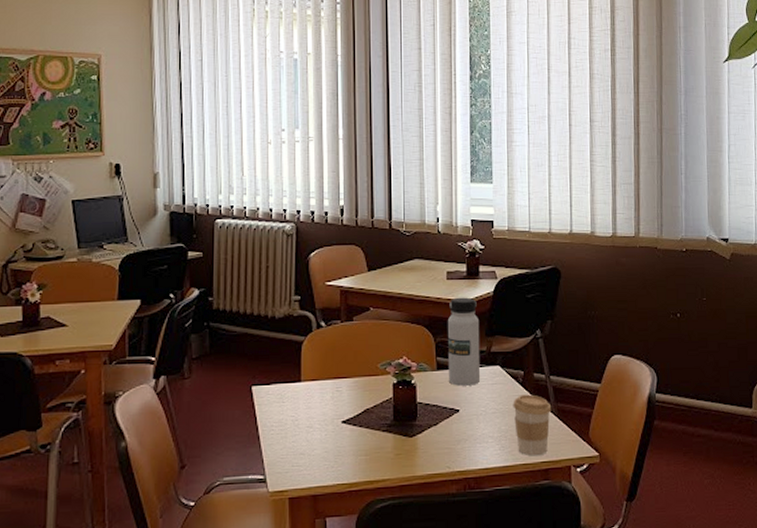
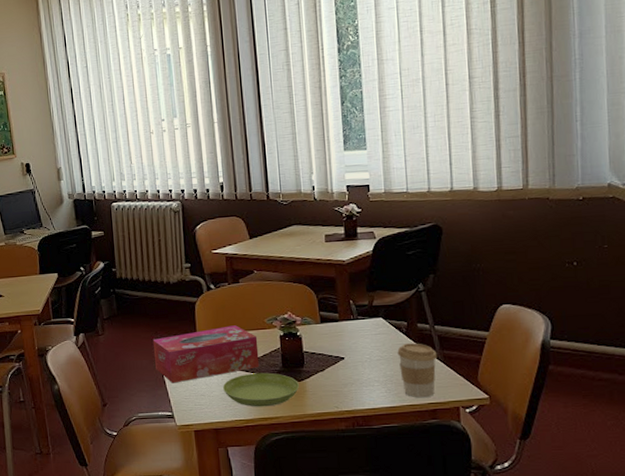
tissue box: none [248,370,369,439] -> present [152,325,260,383]
saucer: none [326,426,410,468] -> present [223,372,299,407]
water bottle: present [447,297,481,386] -> none [328,257,364,337]

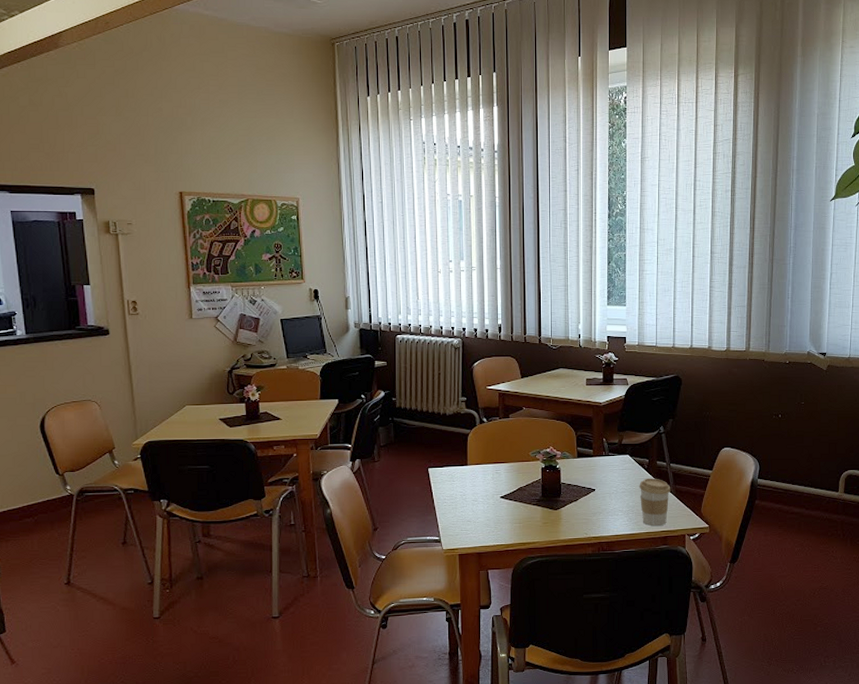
tissue box: present [152,325,260,383] -> none [426,457,522,510]
saucer: present [223,372,299,407] -> none [488,501,555,533]

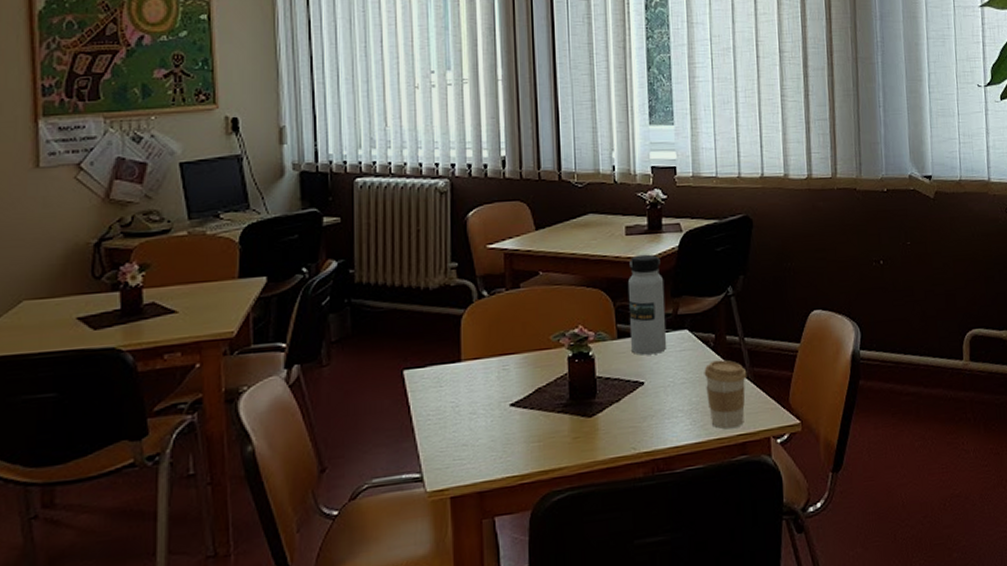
water bottle: none [586,399,613,470] -> present [627,254,667,355]

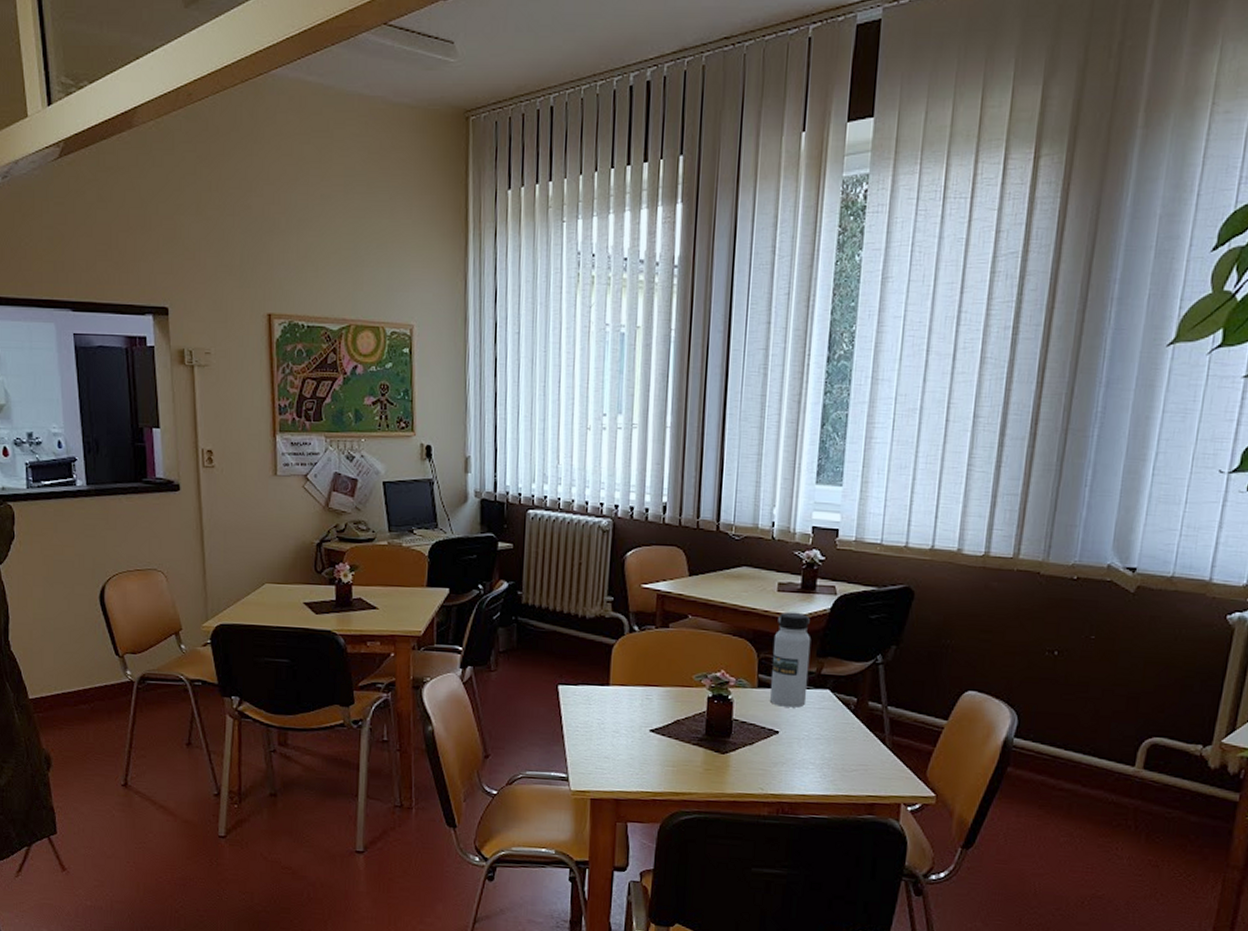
coffee cup: present [704,359,747,429] -> none [840,723,886,789]

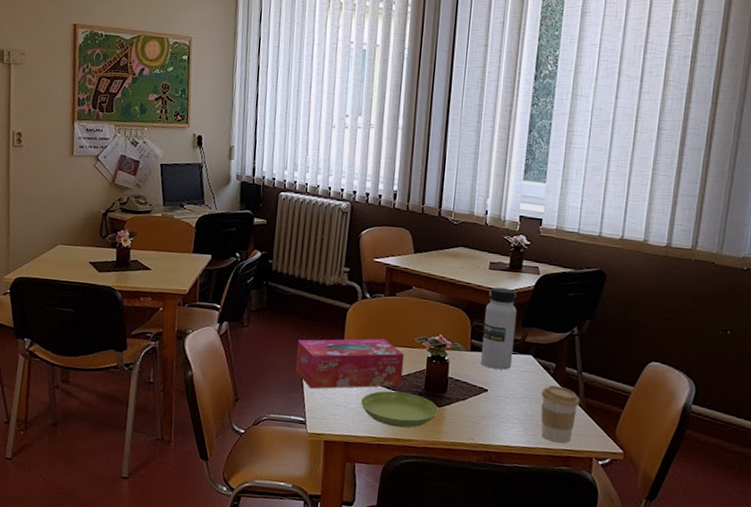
tissue box: none [554,678,681,740] -> present [296,338,405,389]
saucer: none [632,738,722,780] -> present [361,391,438,428]
coffee cup: none [840,723,886,789] -> present [541,385,580,443]

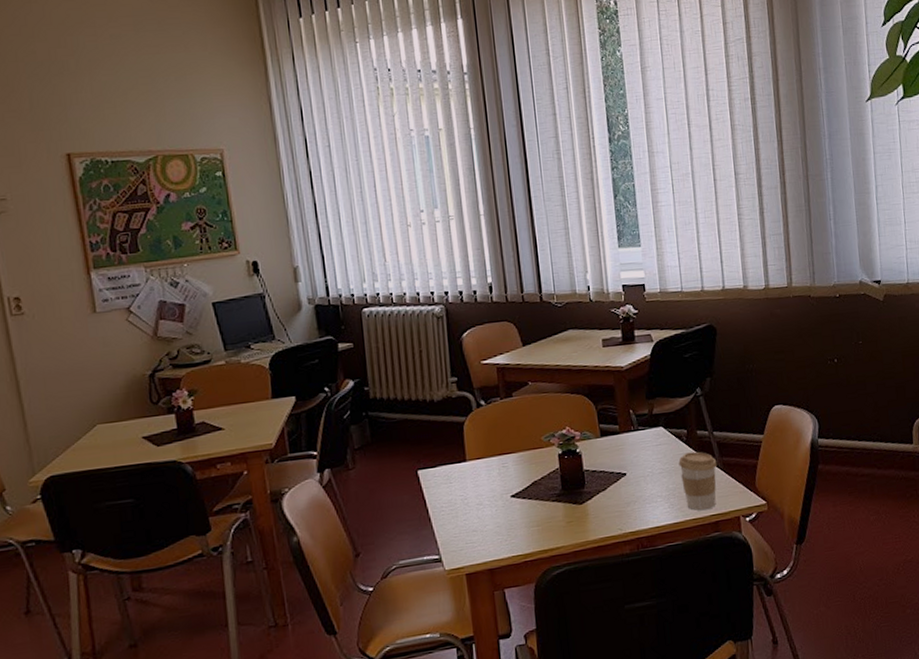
tissue box: present [296,338,405,389] -> none [414,446,538,520]
saucer: present [361,391,438,428] -> none [497,497,580,539]
water bottle: present [481,287,517,370] -> none [606,362,645,450]

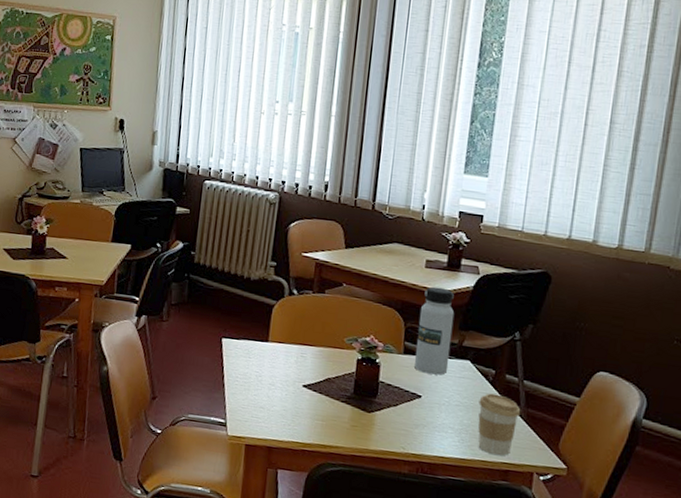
water bottle: none [606,362,645,450] -> present [415,286,455,375]

